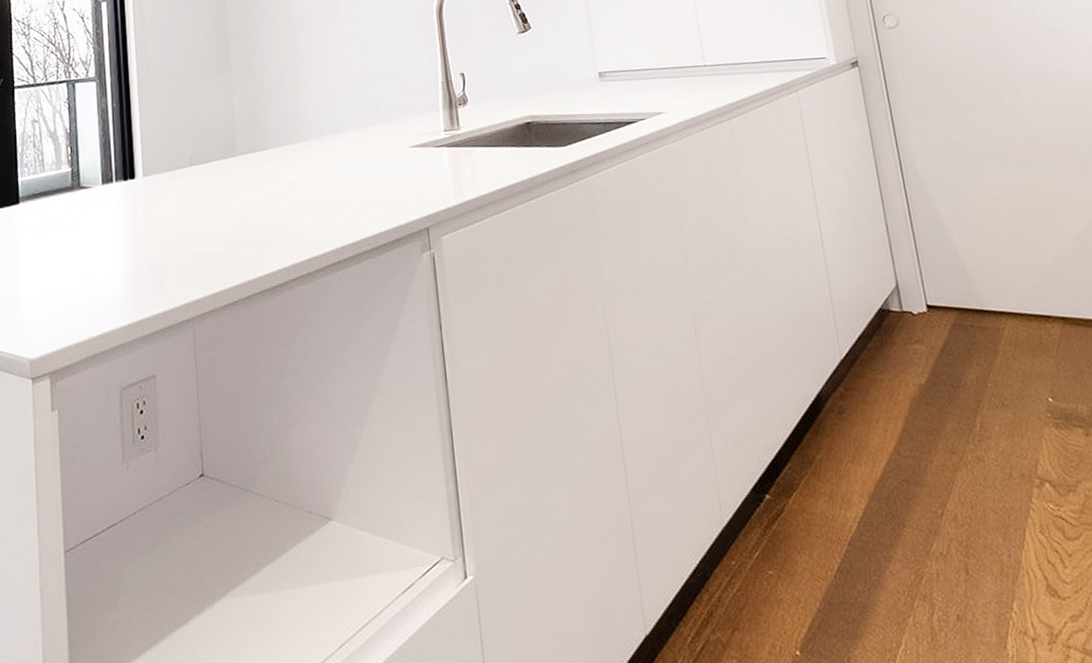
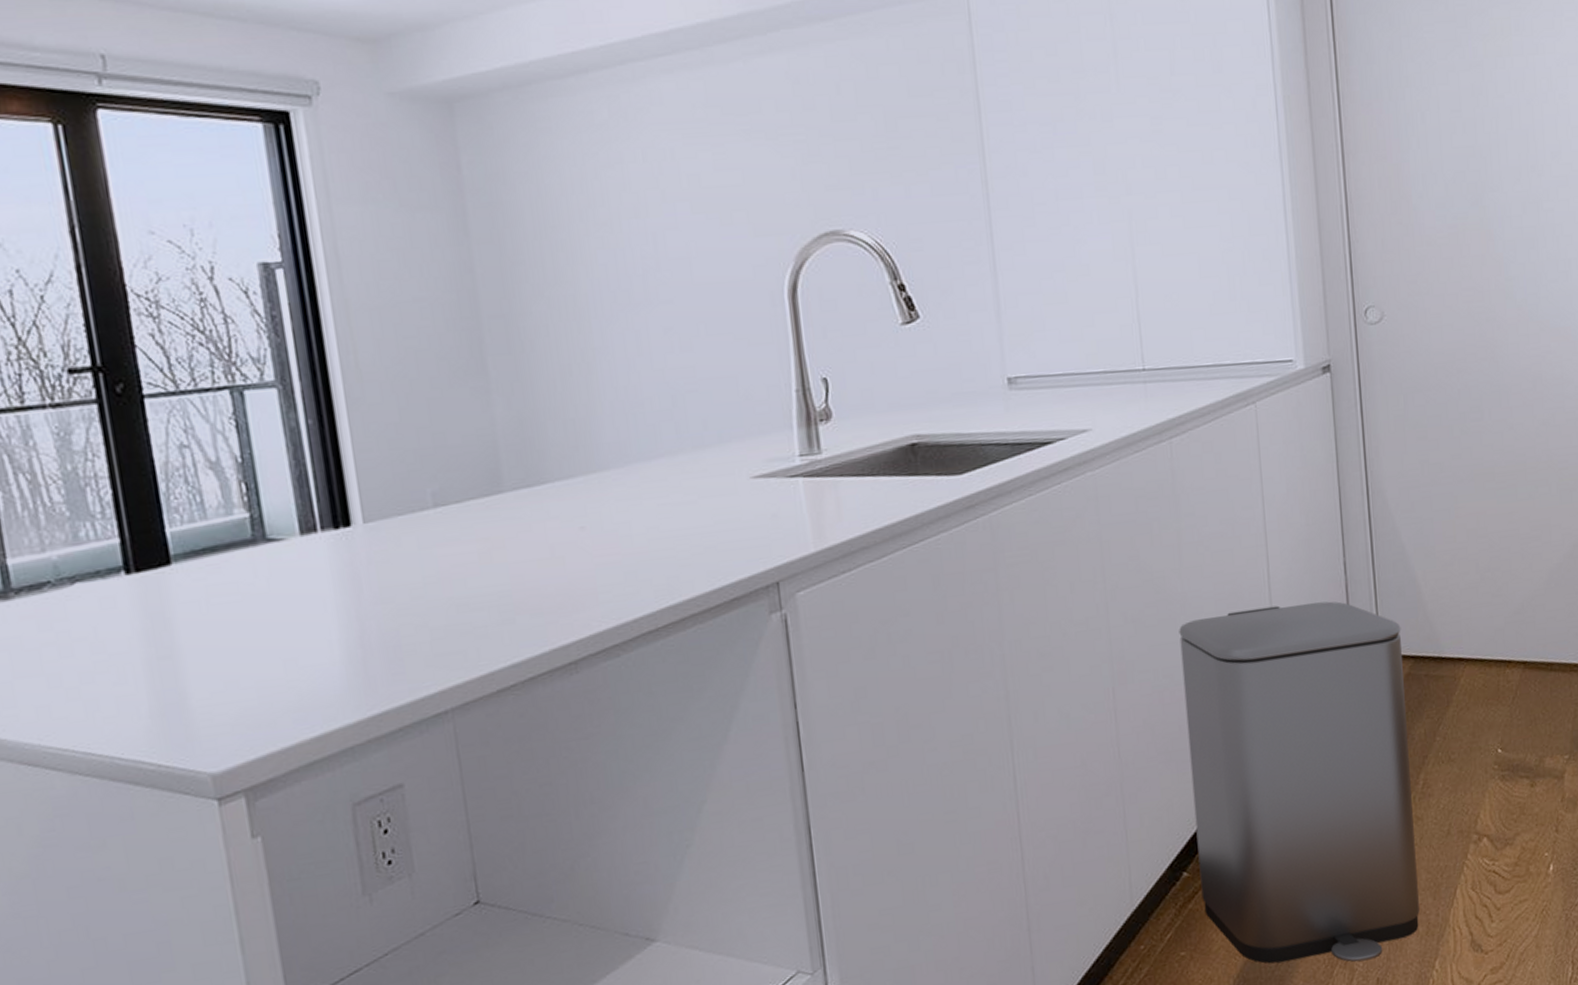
pedal bin: none [747,257,993,597] -> present [1179,601,1420,964]

